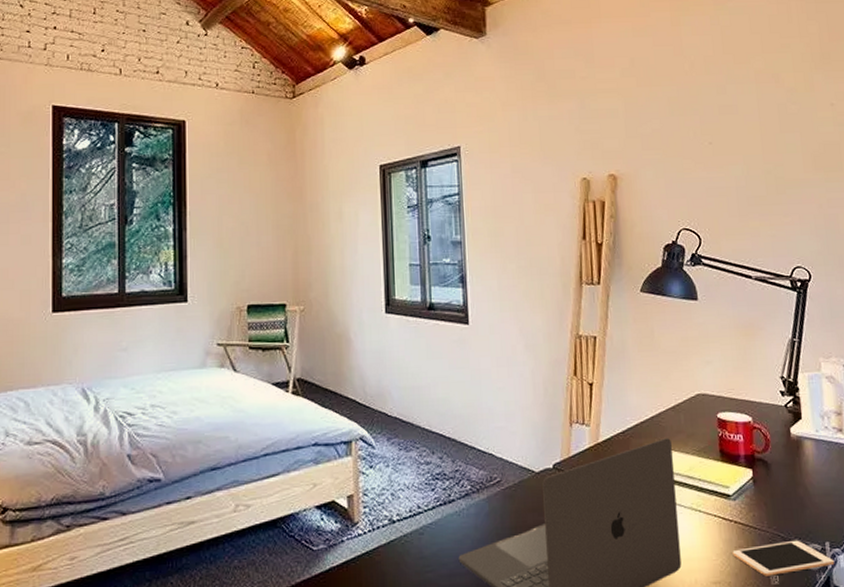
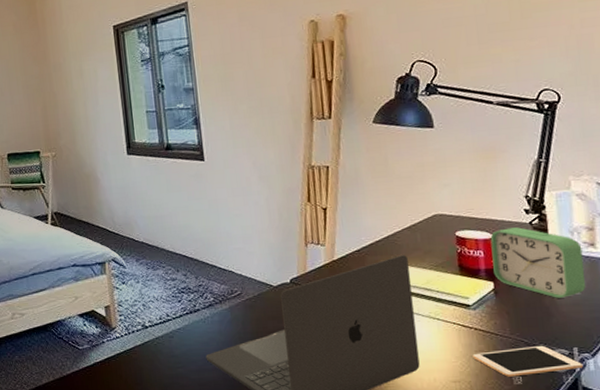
alarm clock: none [749,410,836,488] -> present [490,227,586,298]

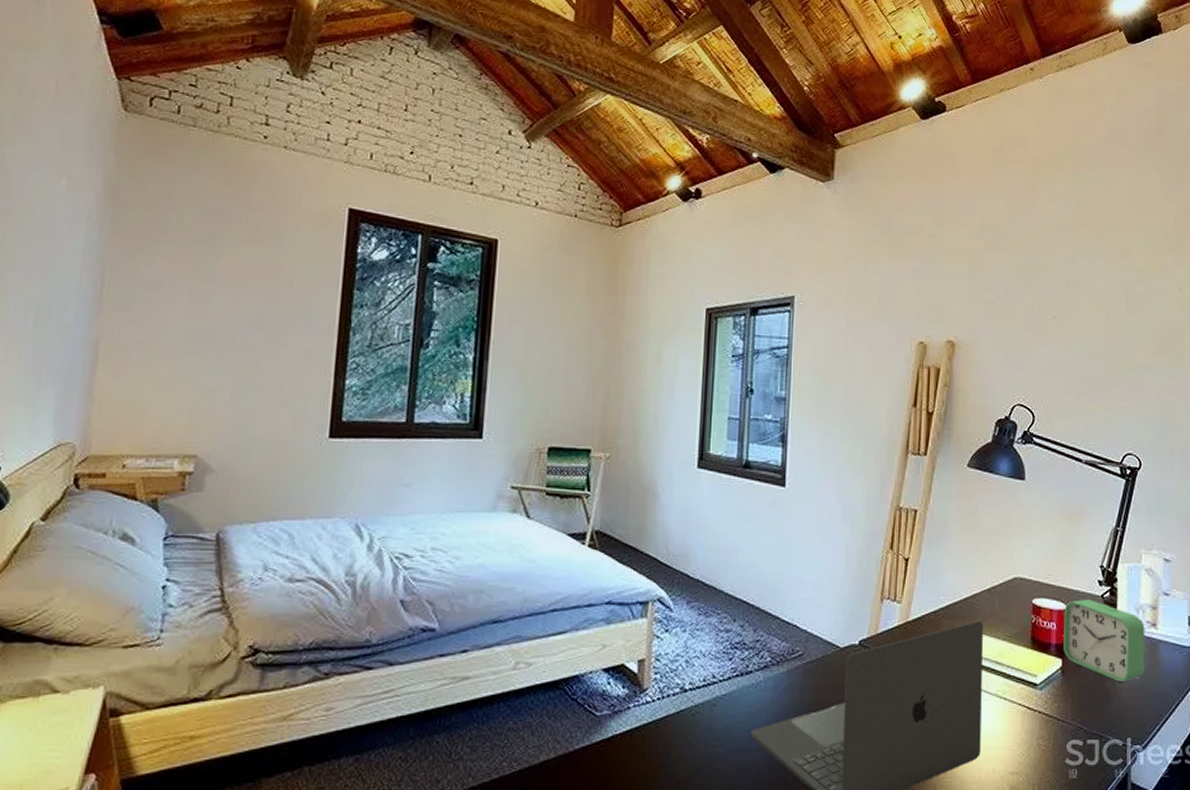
cell phone: present [472,345,584,377] -> none [1033,734,1135,769]

